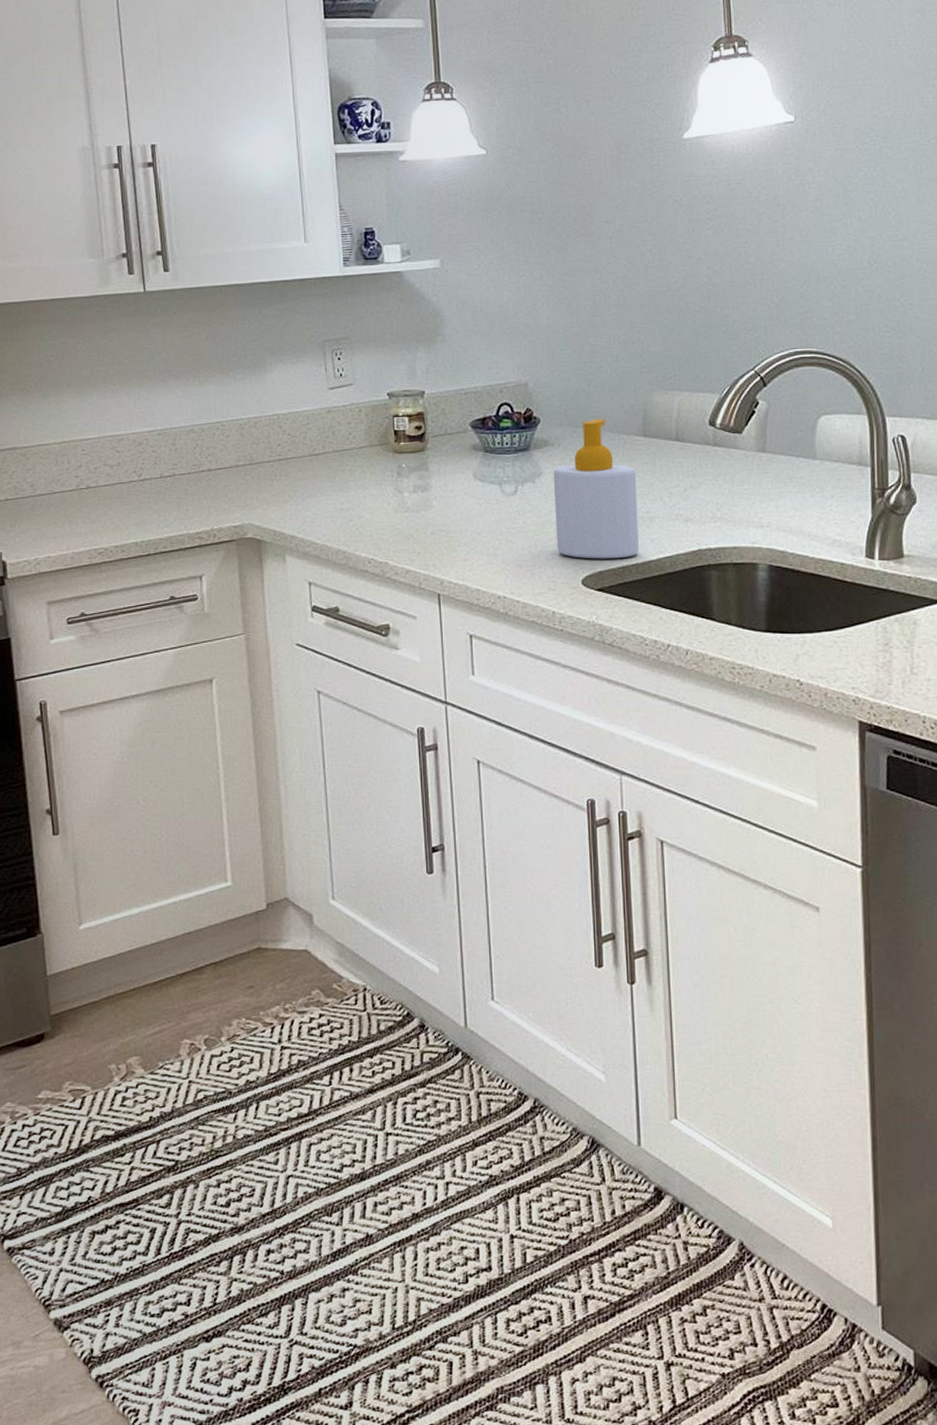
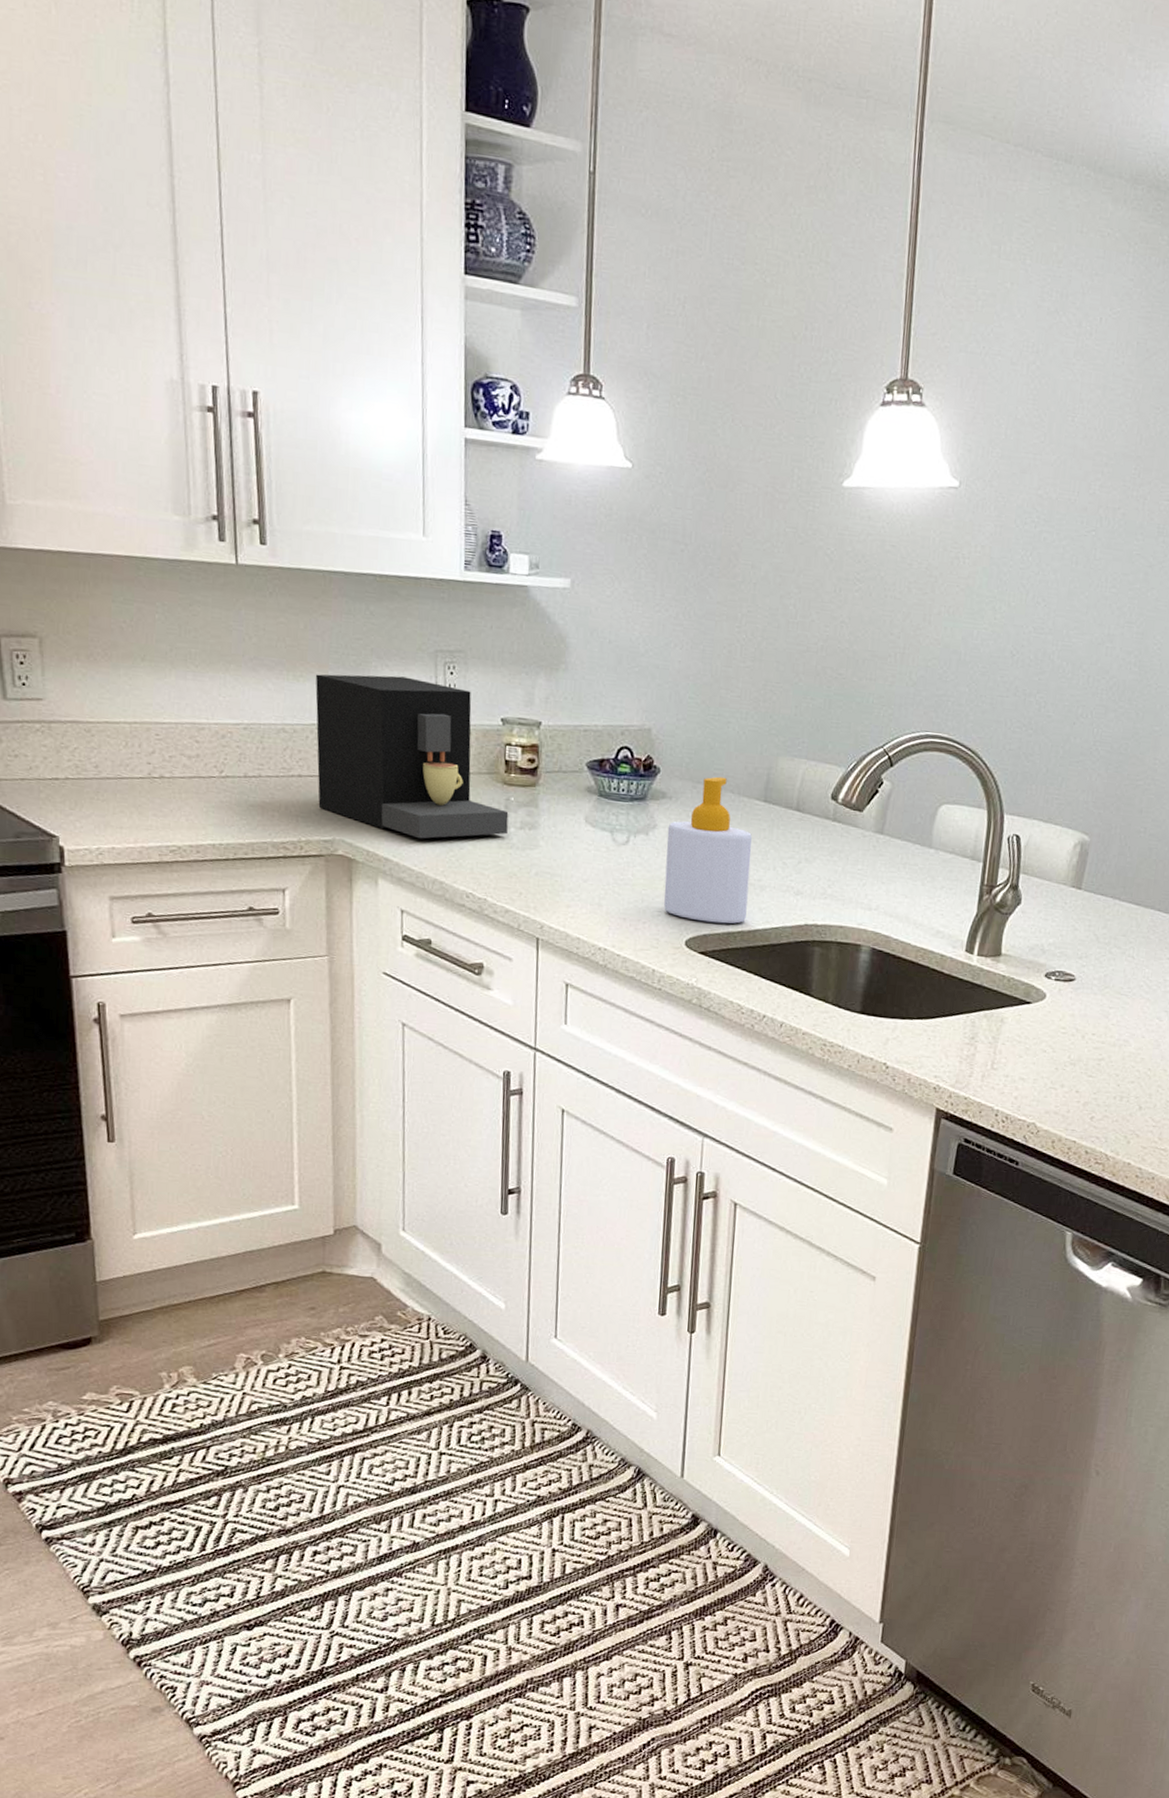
coffee maker: none [218,368,402,514] -> present [315,674,509,839]

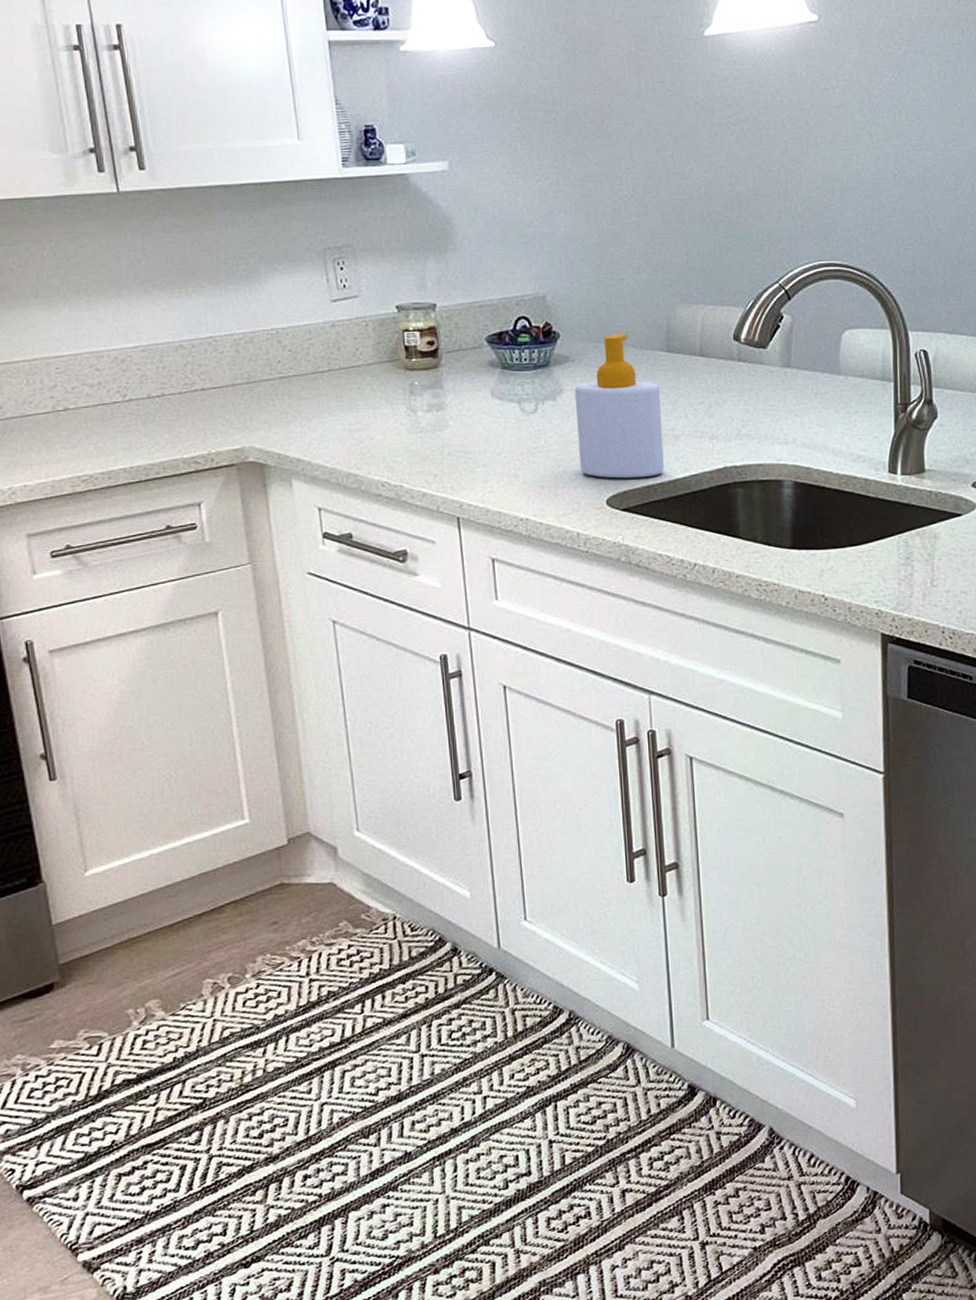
coffee maker: present [315,674,509,839] -> none [207,278,415,435]

